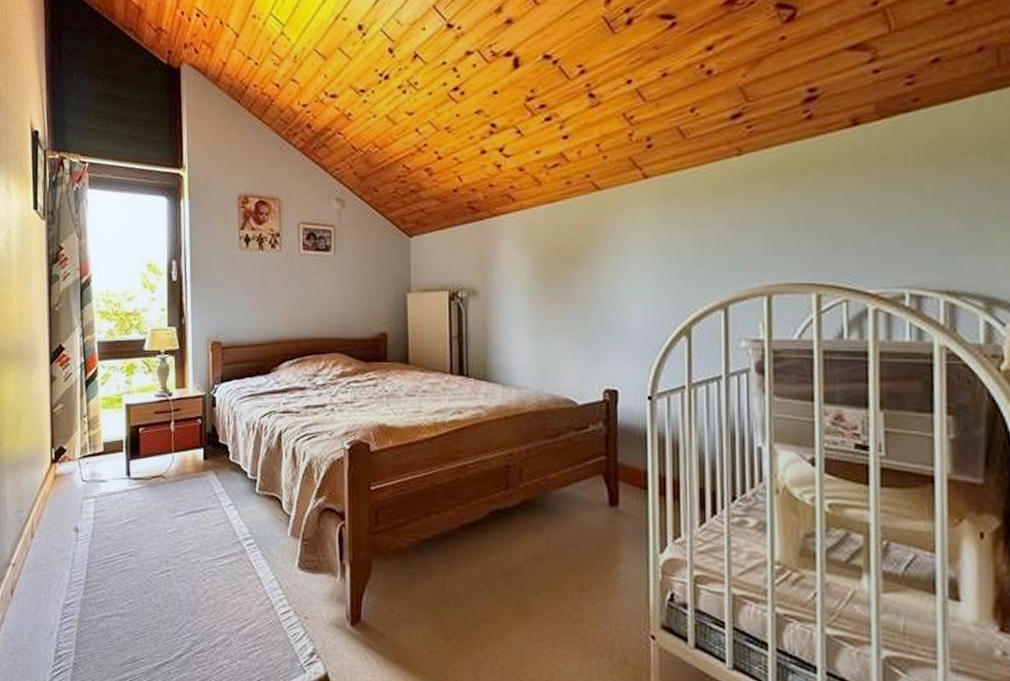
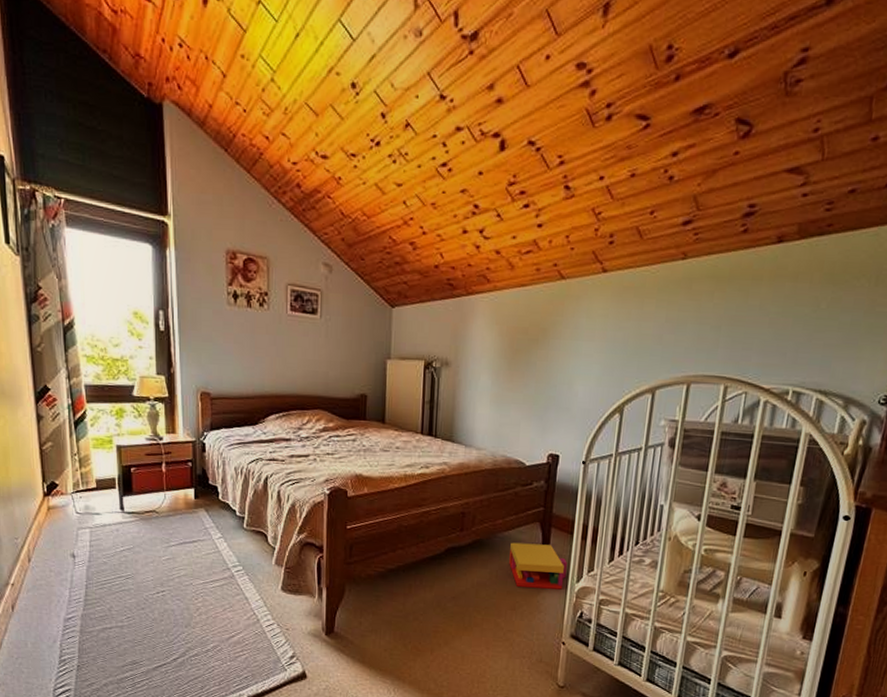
toy box: none [569,501,645,563] -> present [509,542,567,590]

